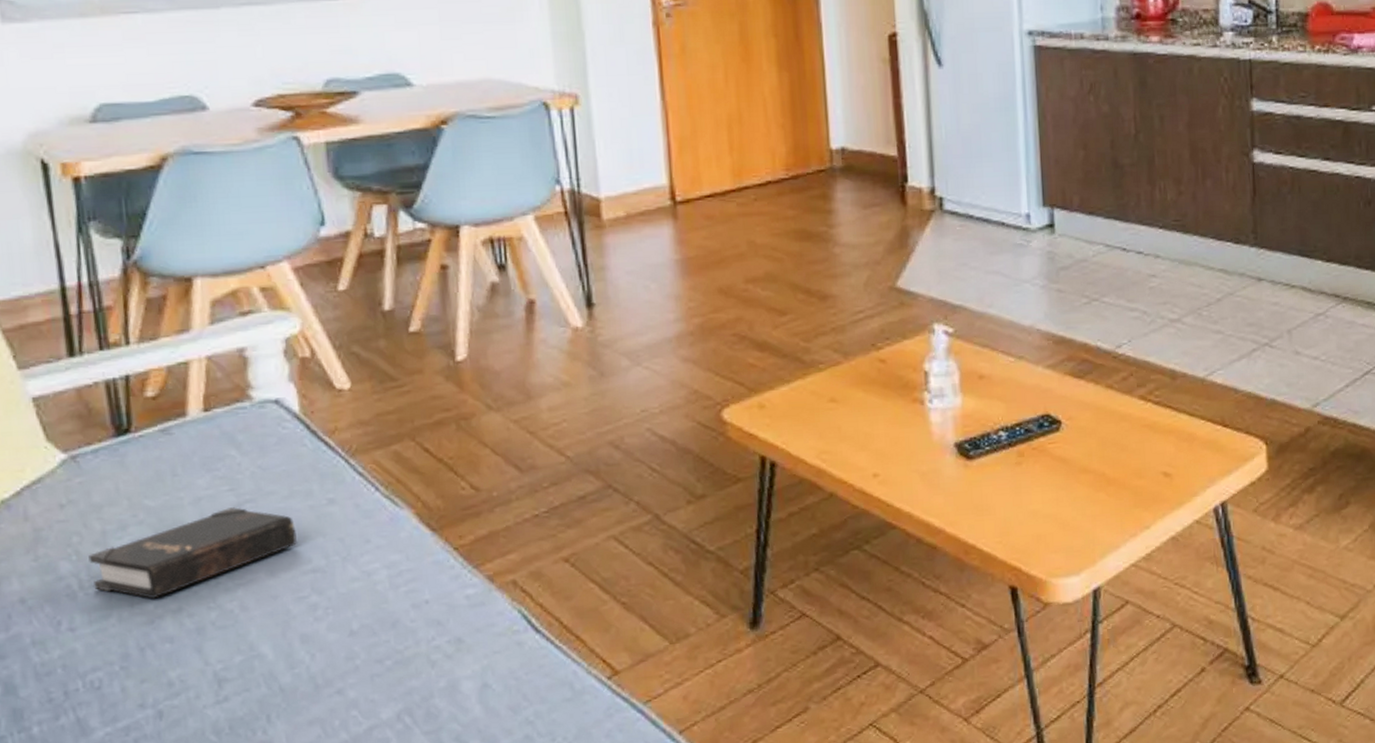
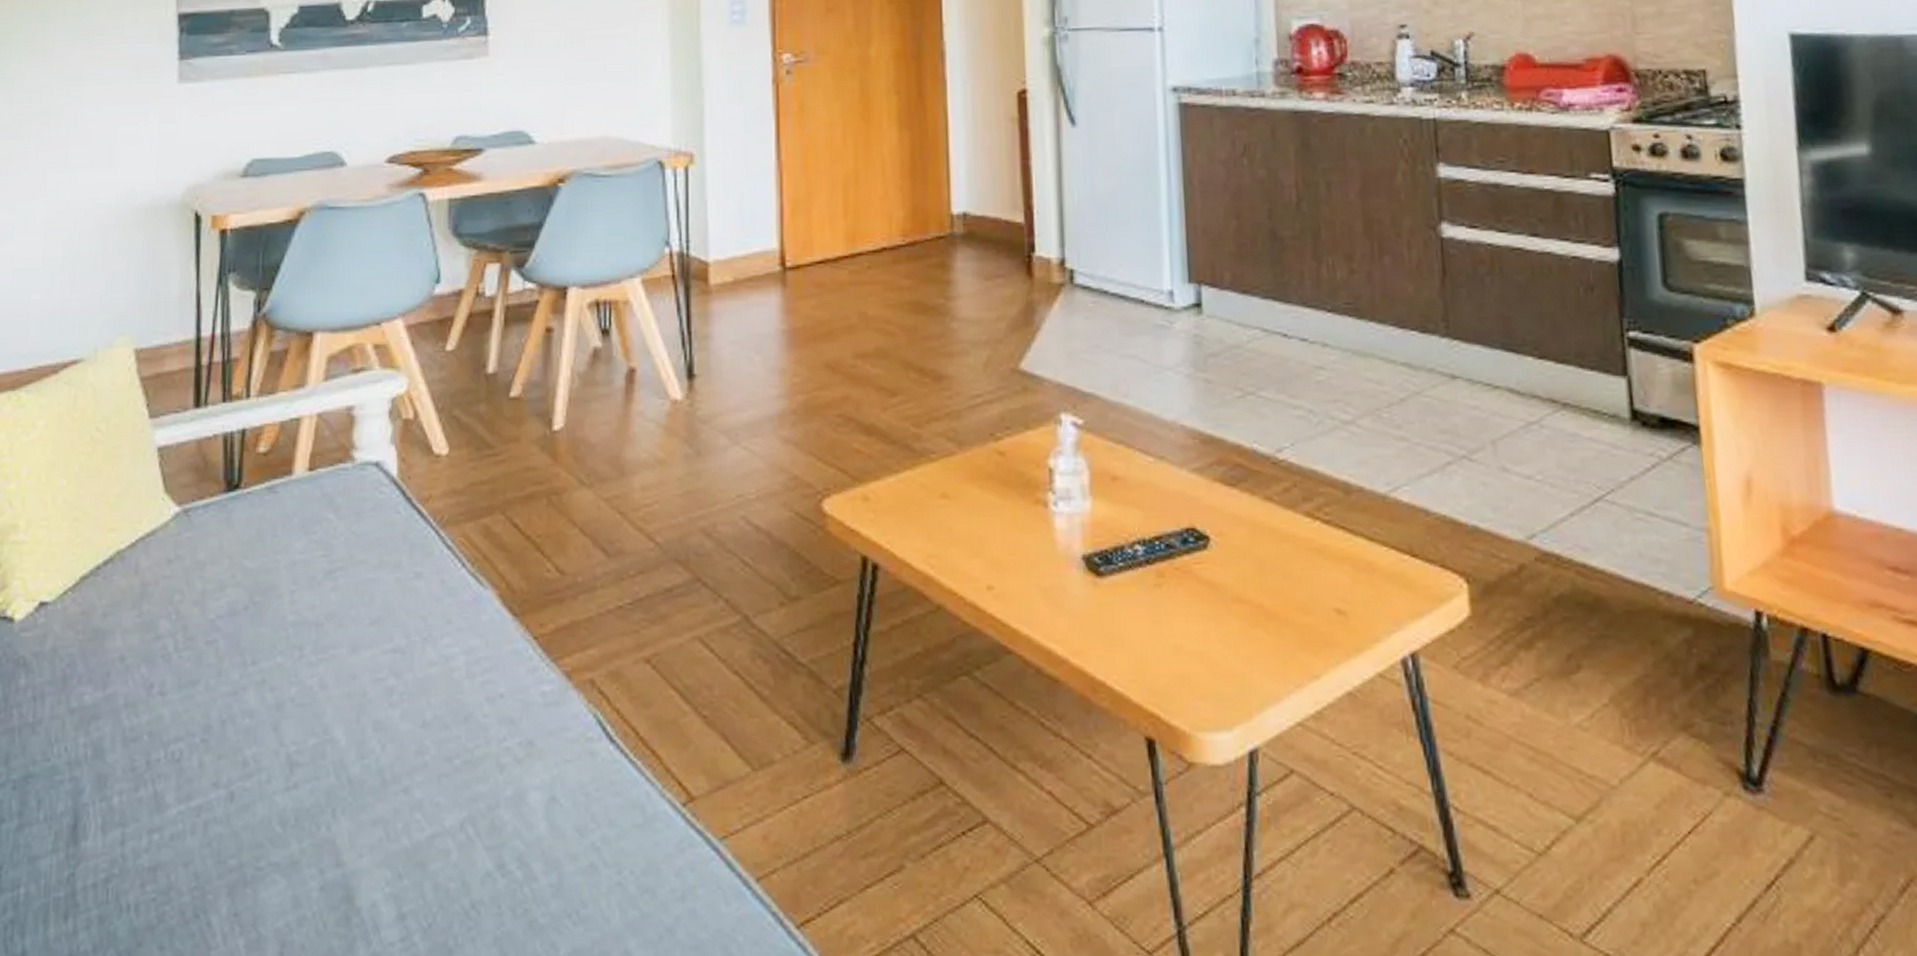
hardback book: present [88,507,297,599] -> none [186,575,381,668]

